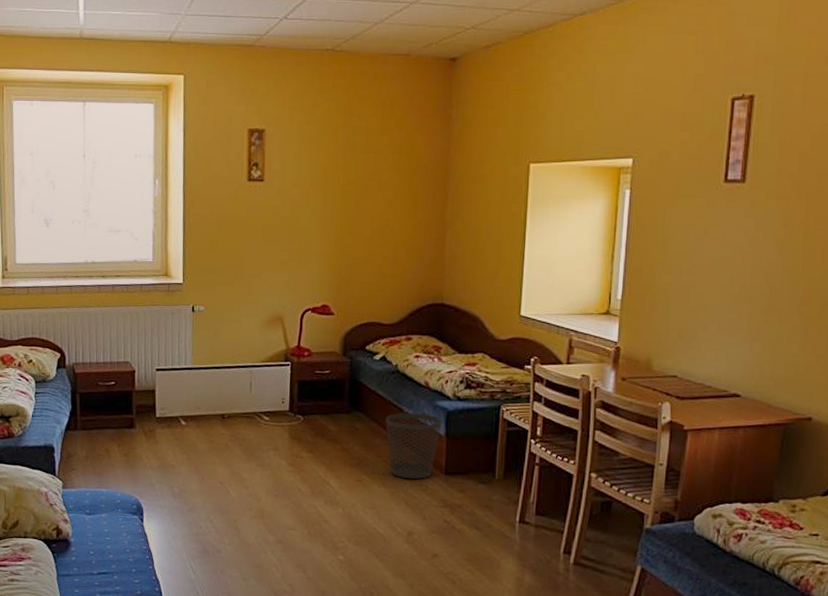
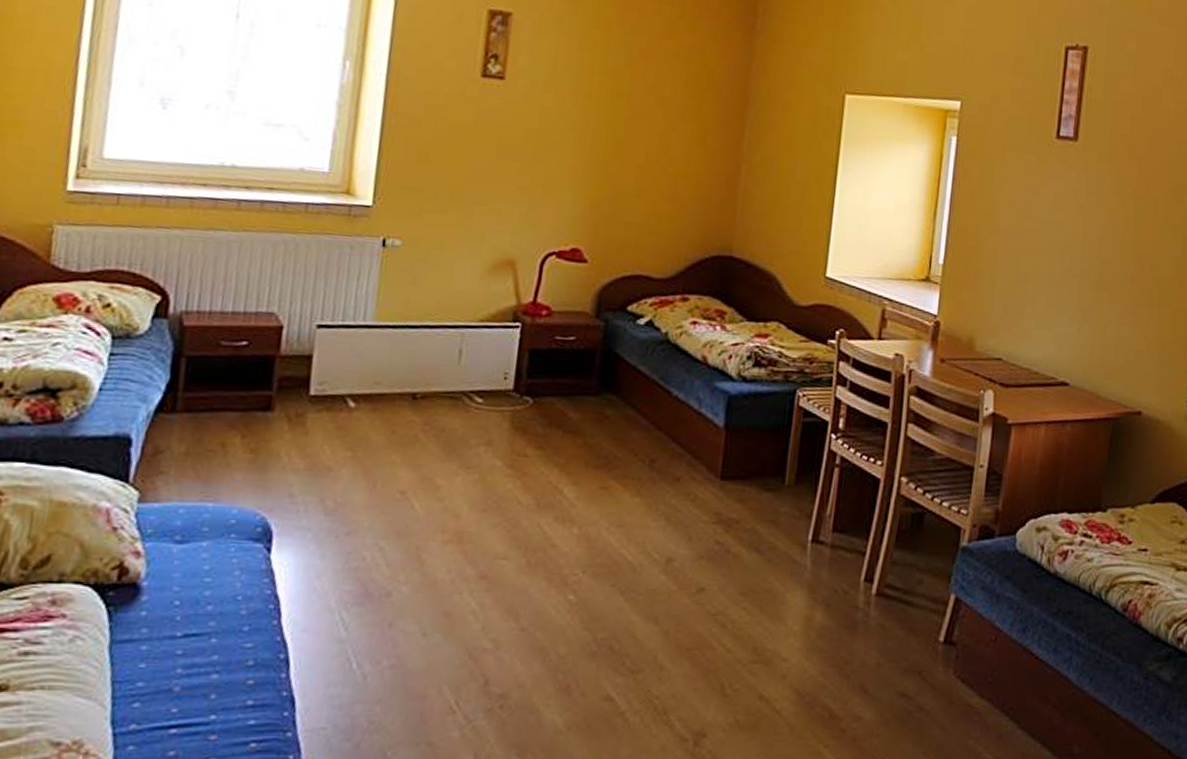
wastebasket: present [385,412,442,480] -> none [646,396,722,486]

